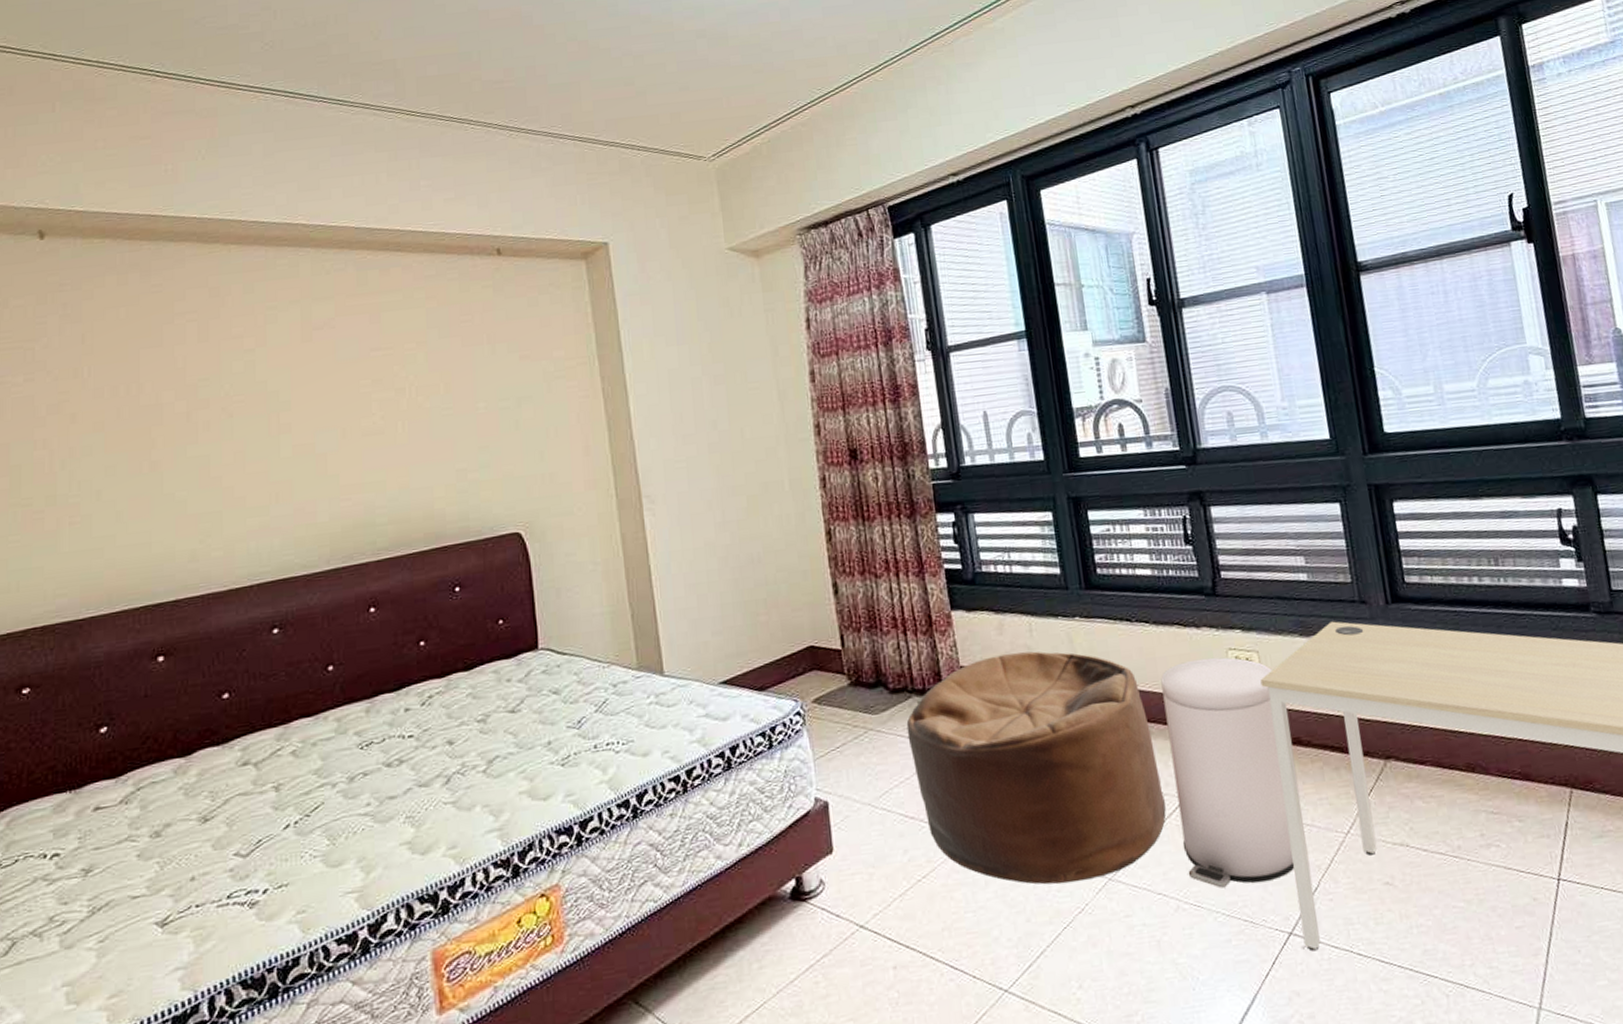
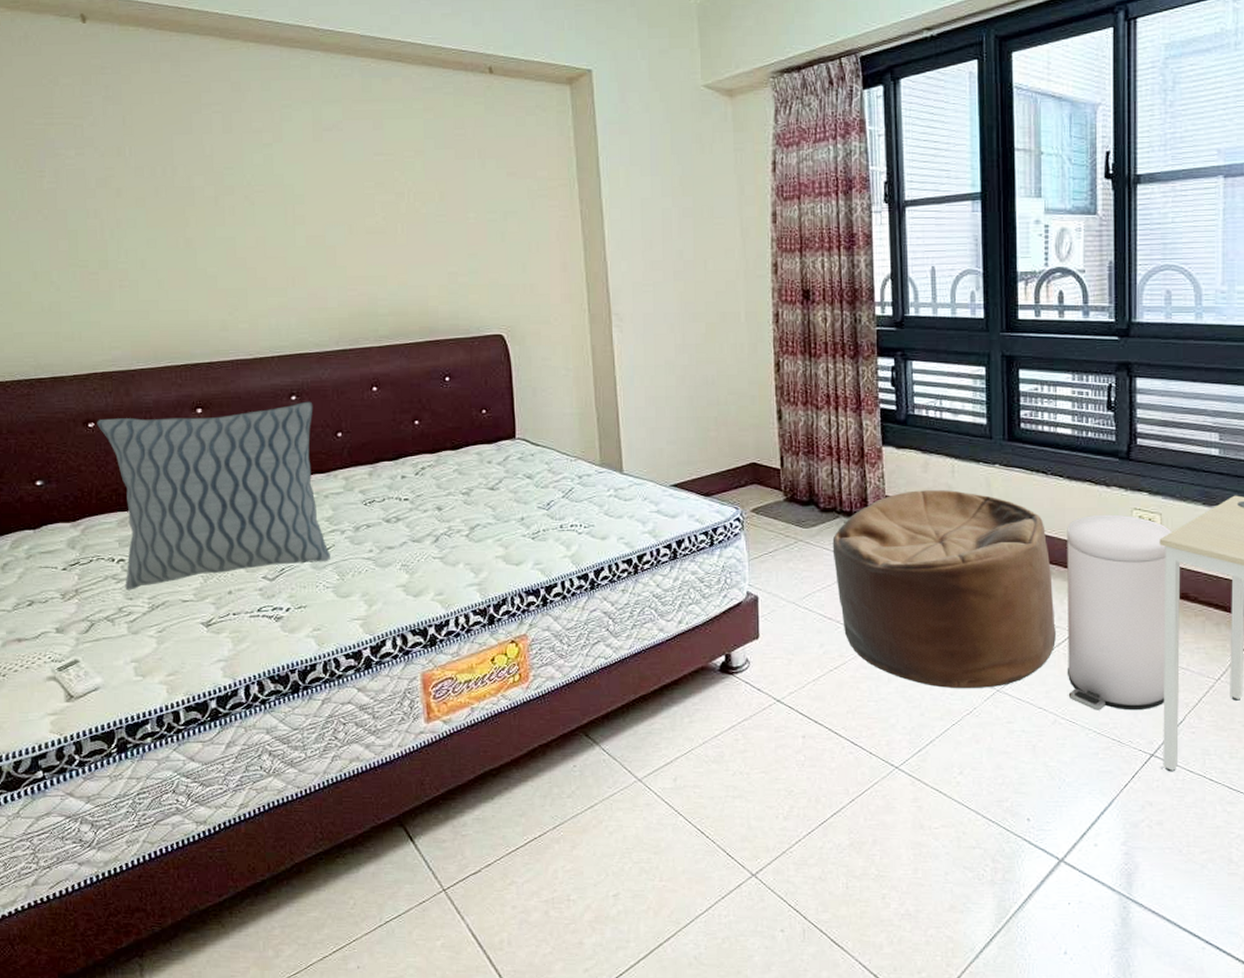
pillow: none [33,632,319,893] -> present [97,401,330,590]

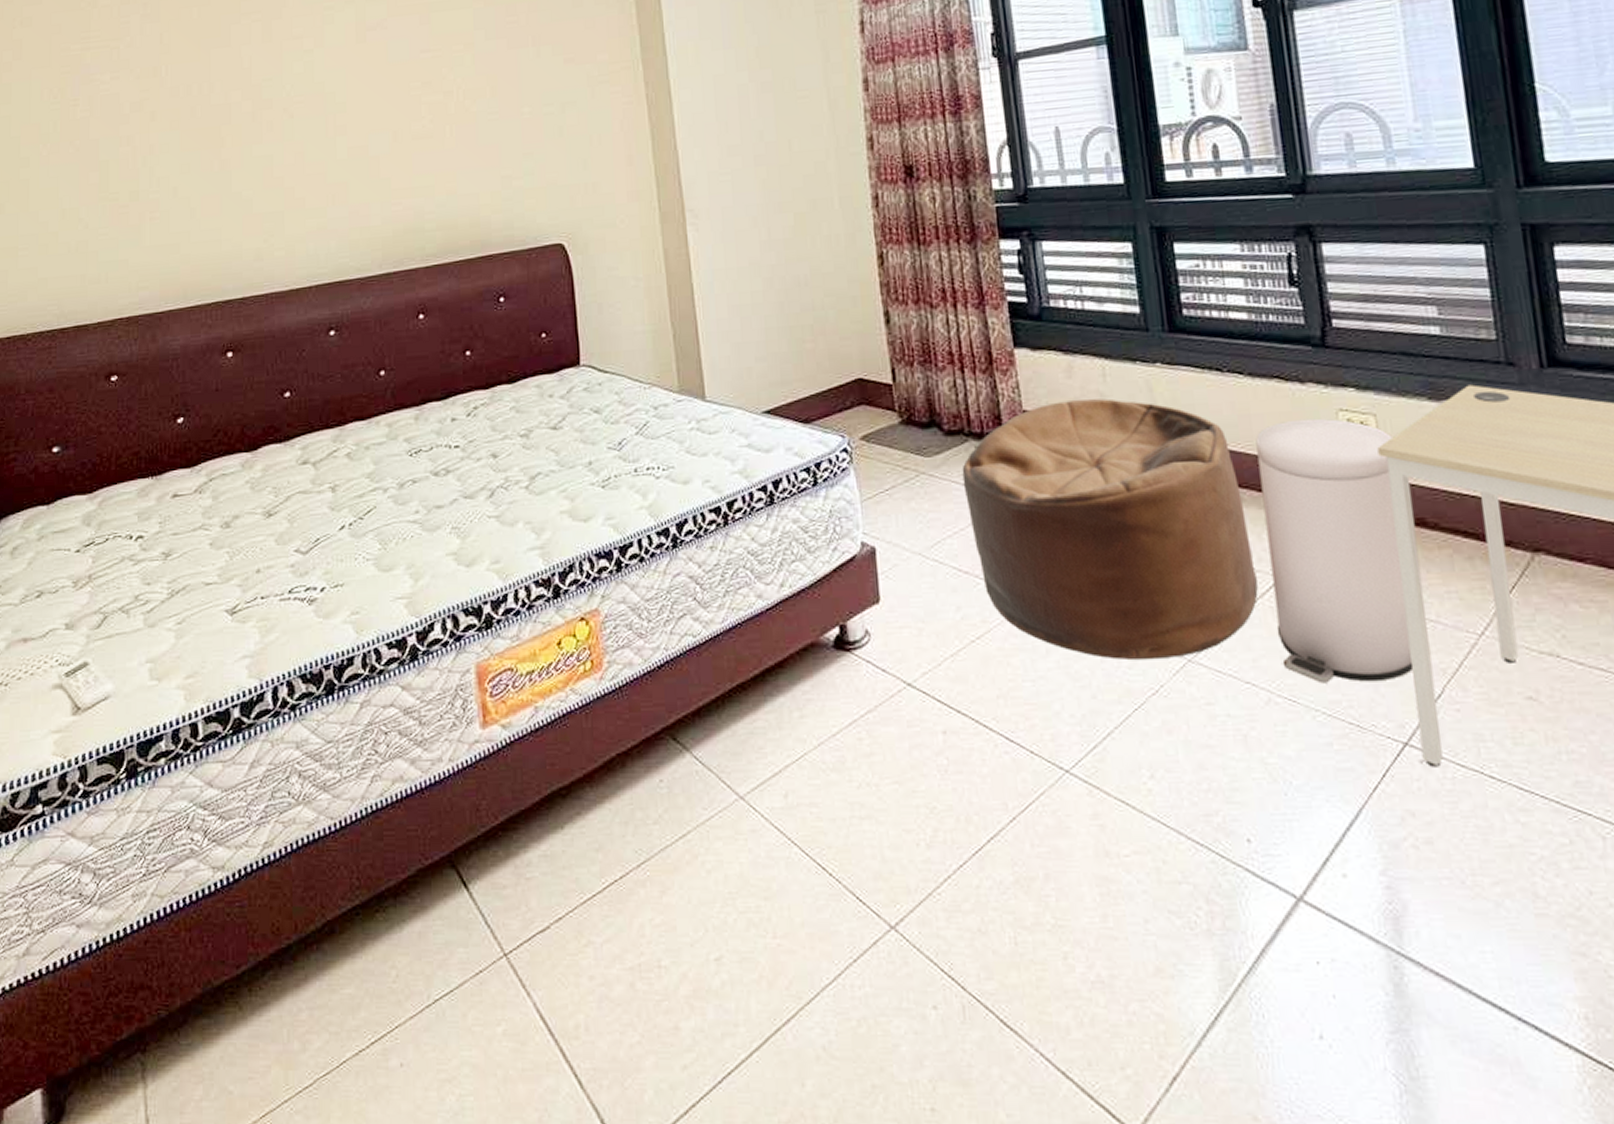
pillow: present [97,401,330,590] -> none [120,335,371,574]

